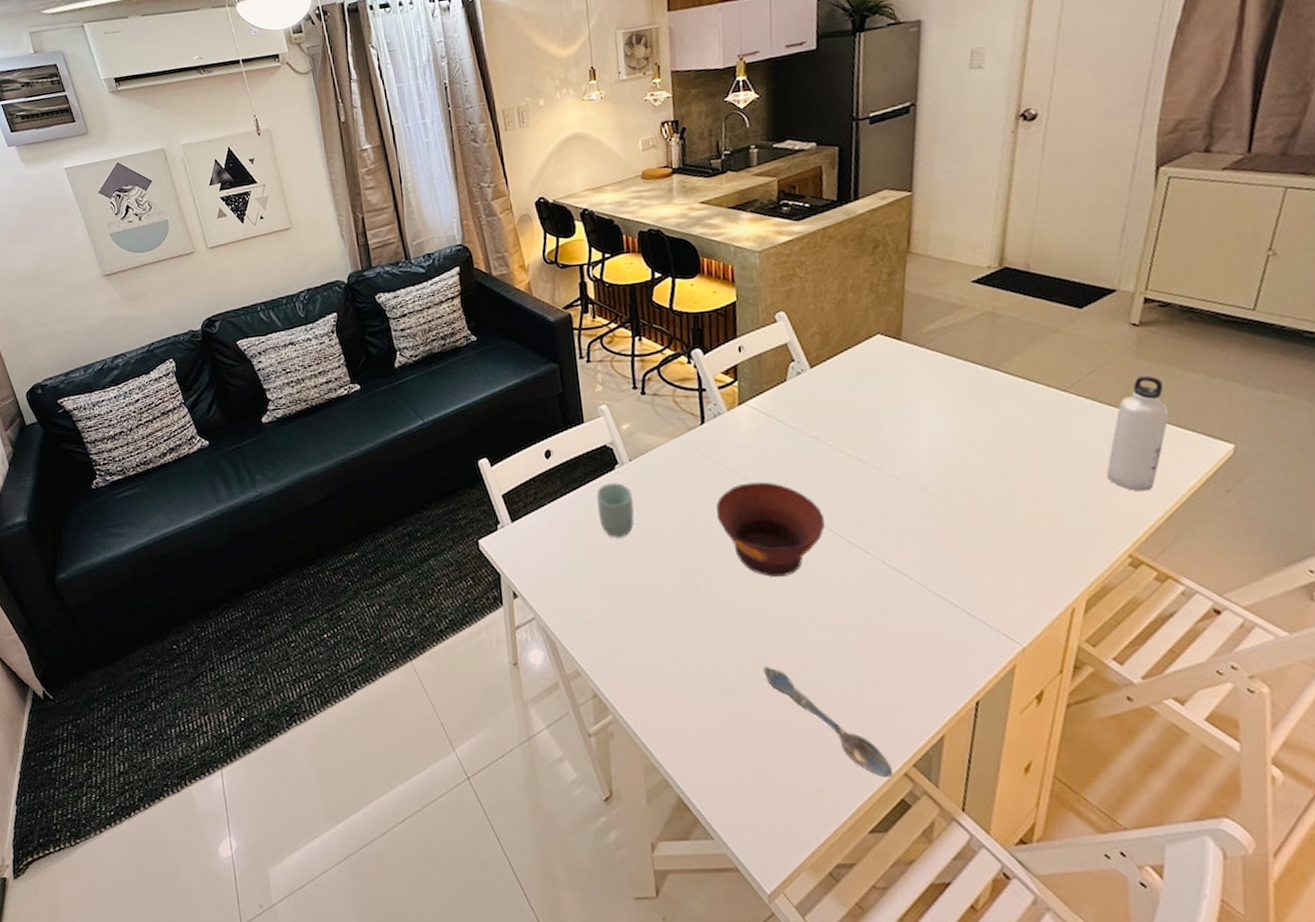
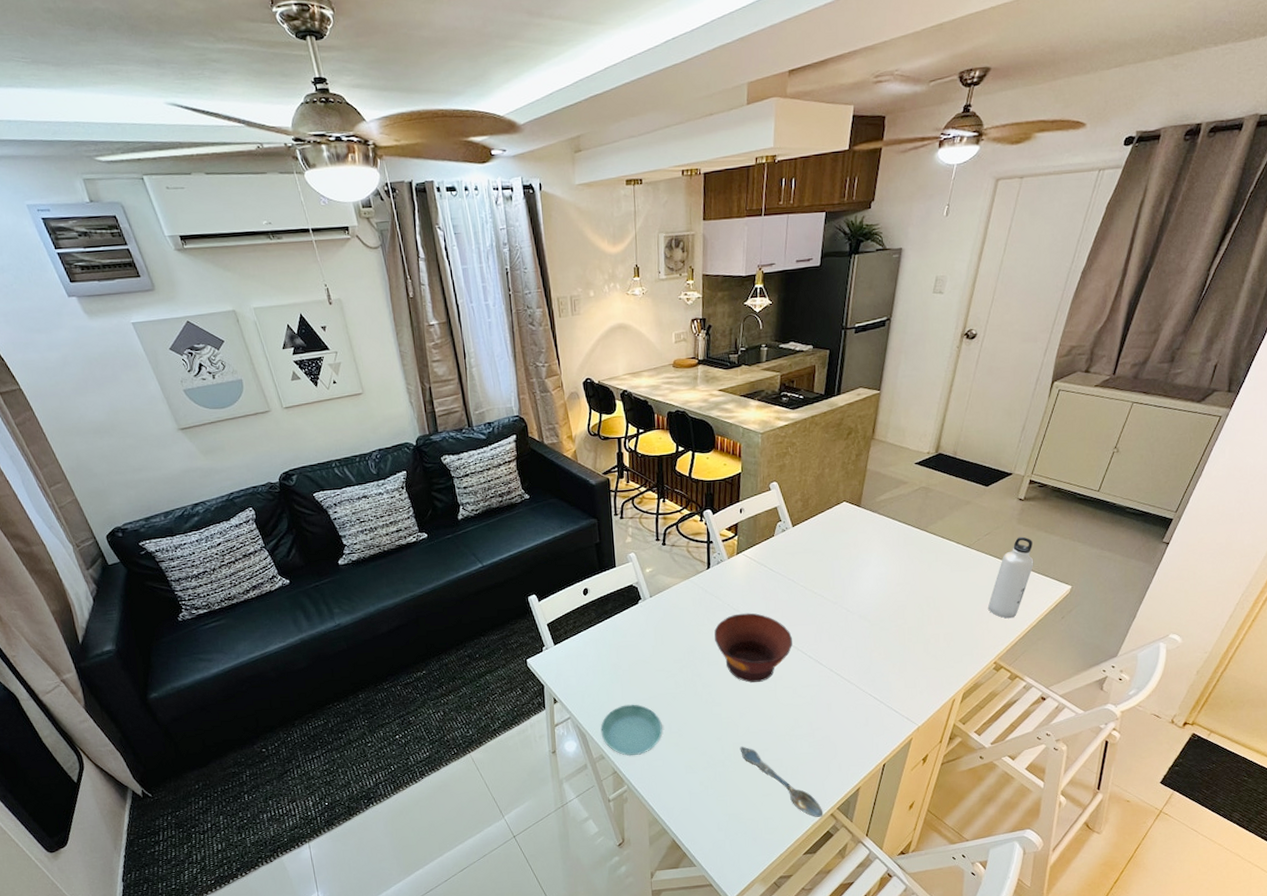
saucer: none [574,602,656,674] -> present [600,704,663,756]
cup: present [596,483,635,537] -> none [623,614,652,656]

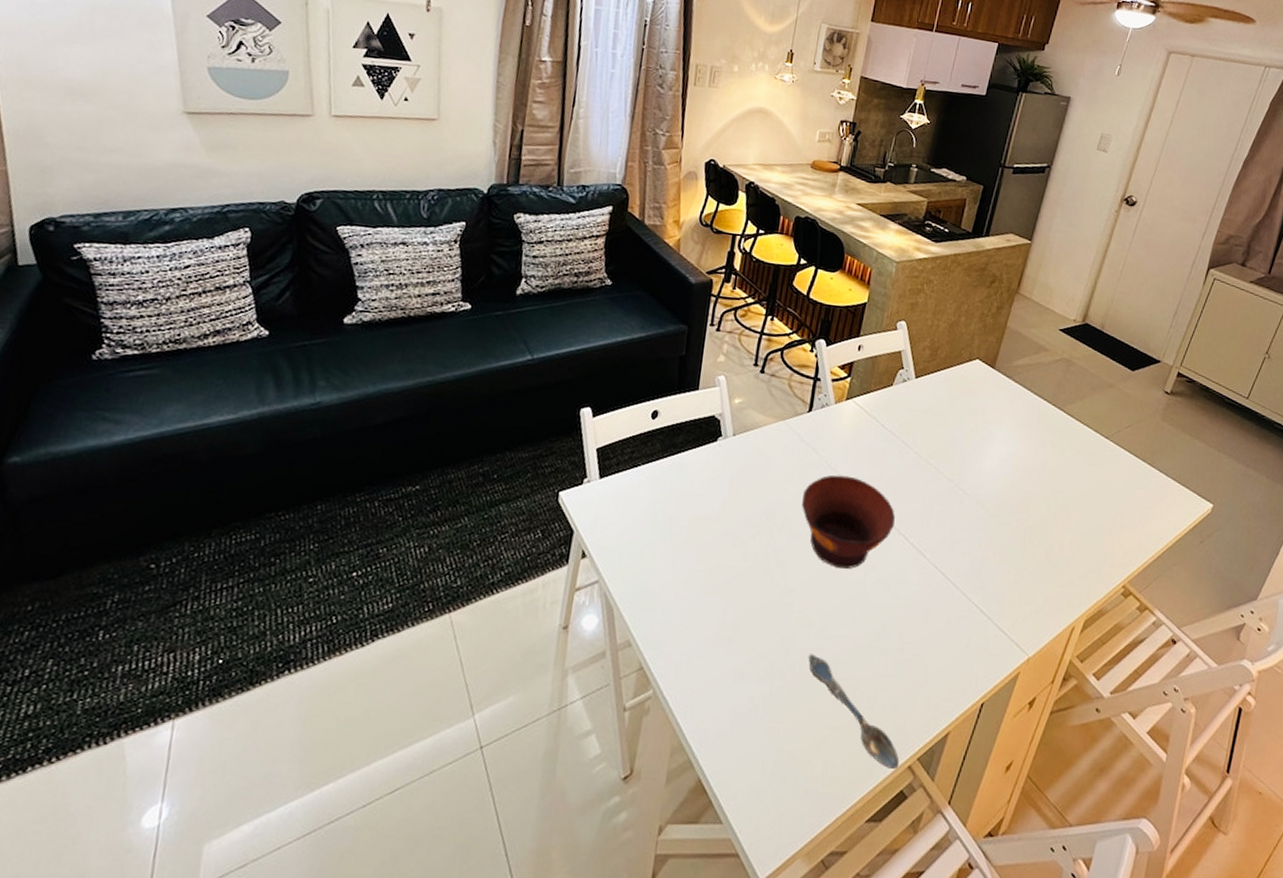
saucer: present [600,704,663,756] -> none [634,574,717,648]
water bottle: present [988,536,1034,619] -> none [1122,436,1176,533]

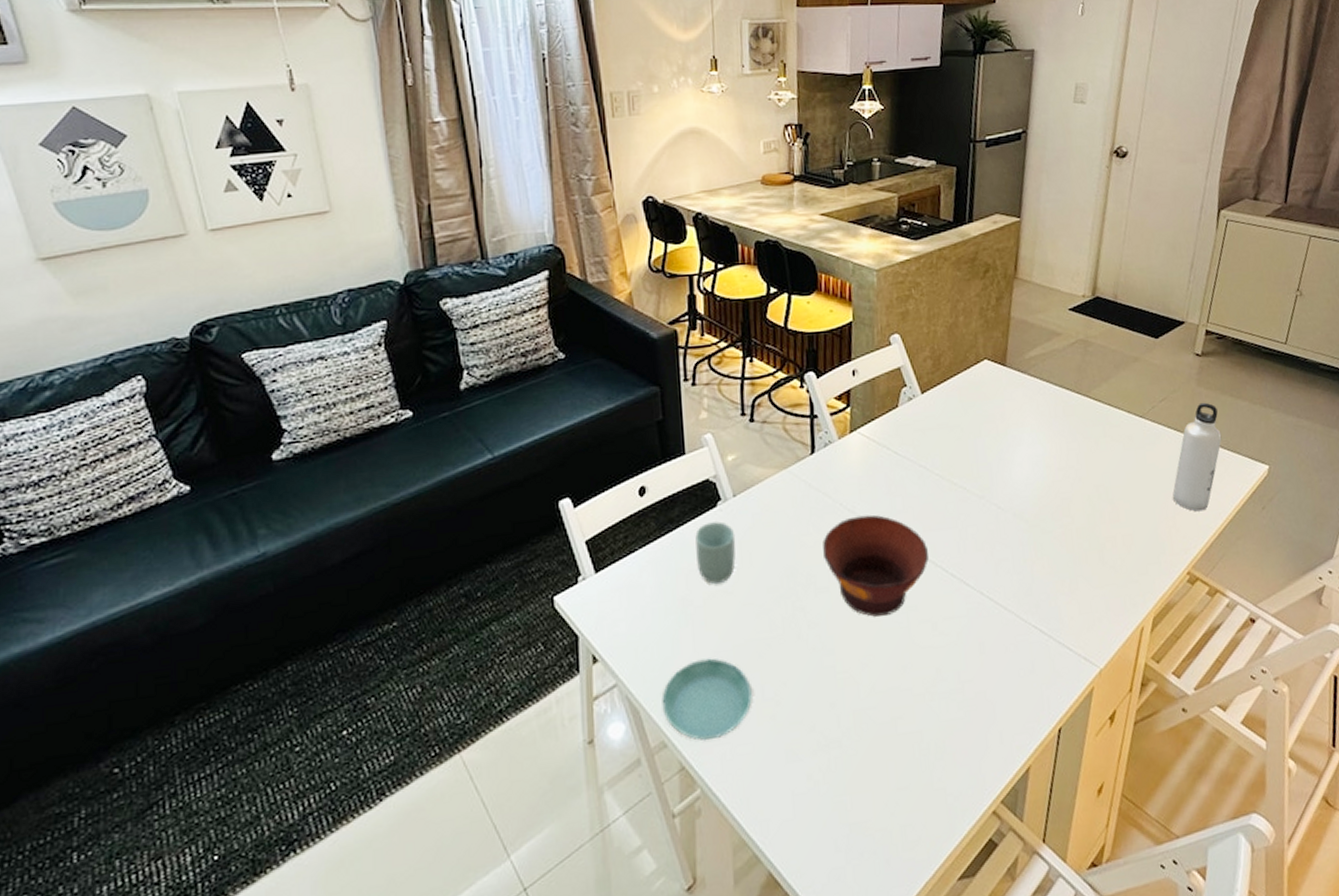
saucer: none [634,574,717,648] -> present [662,658,753,741]
cup: none [689,454,728,510] -> present [695,521,736,584]
spoon: present [808,654,899,769] -> none [862,714,983,819]
water bottle: none [1122,436,1176,533] -> present [1172,402,1222,512]

